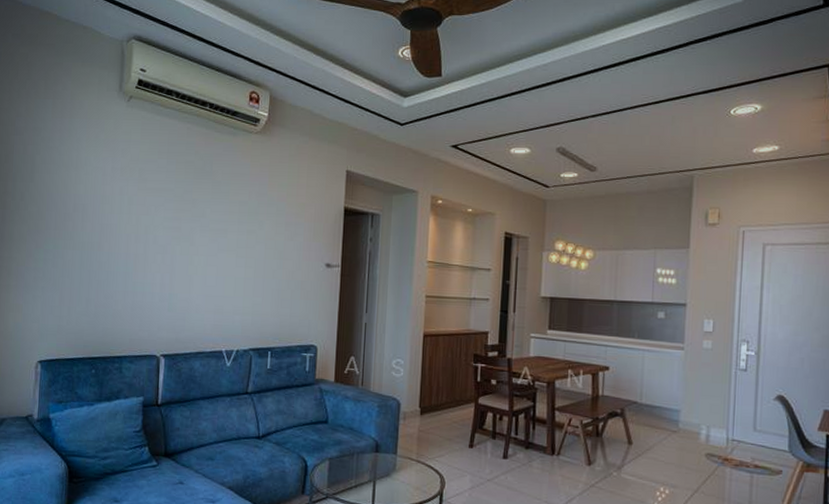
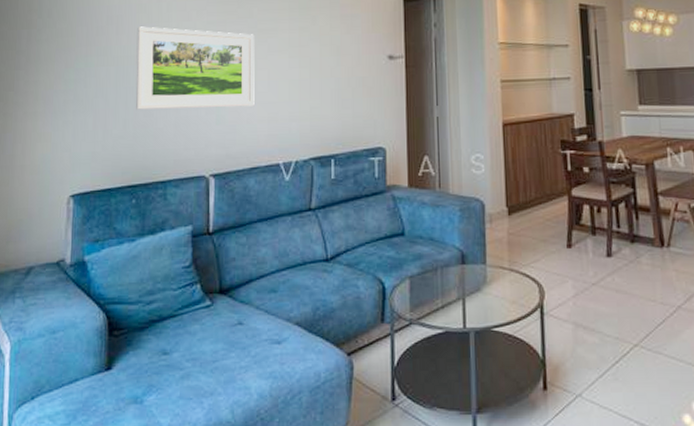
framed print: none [98,216,206,298] -> present [135,26,255,110]

